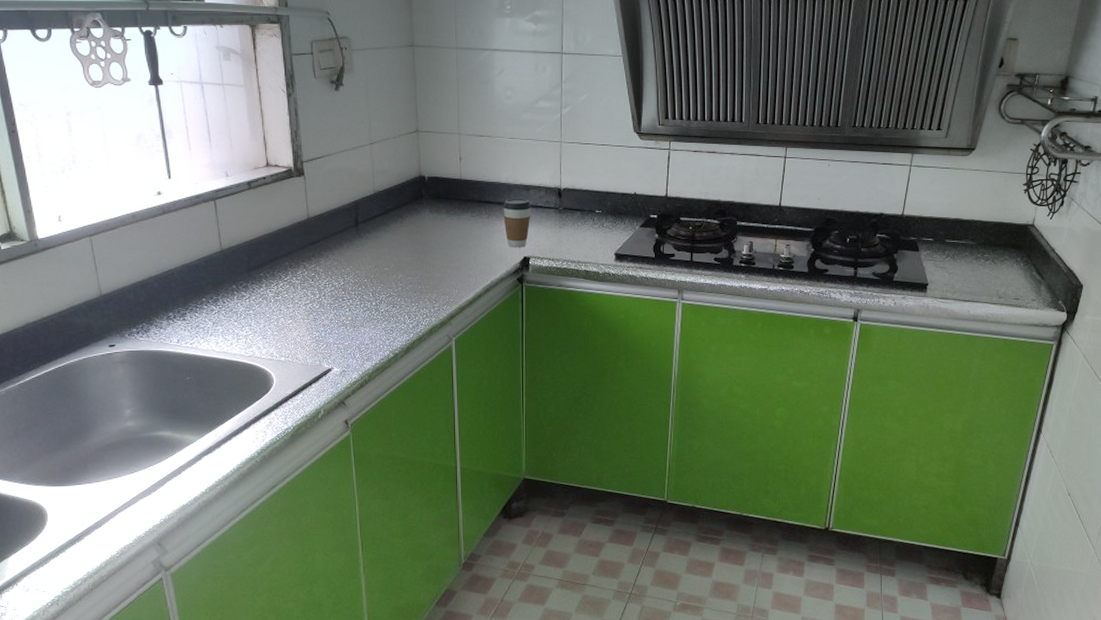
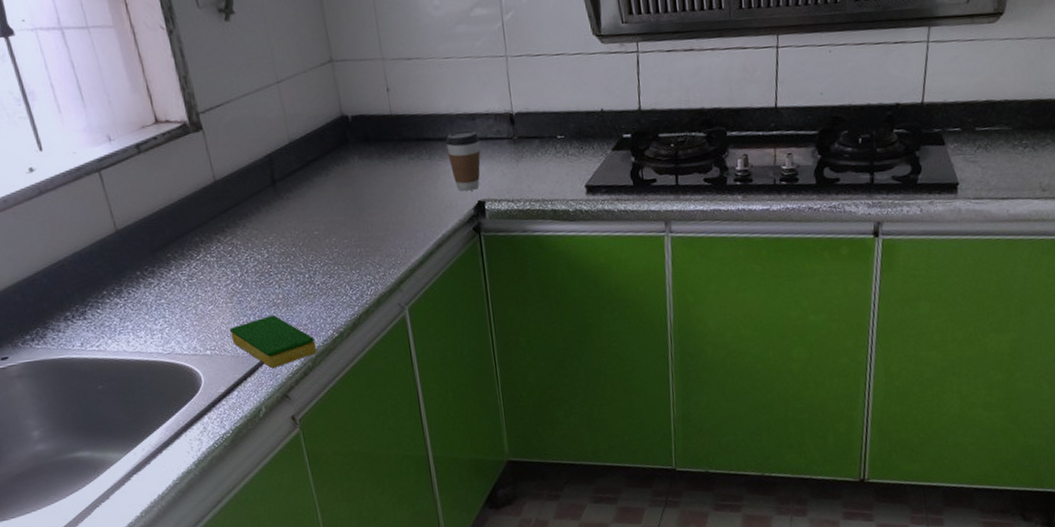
dish sponge: none [304,333,374,377] -> present [230,315,318,368]

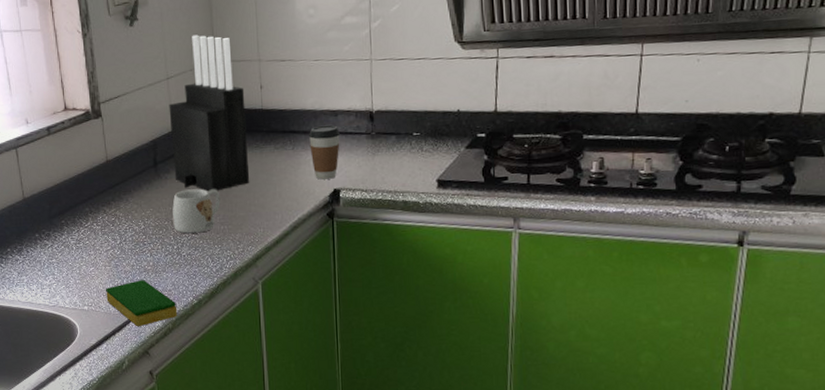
knife block: none [282,30,385,211] -> present [169,35,250,192]
mug: none [298,207,354,260] -> present [172,189,221,234]

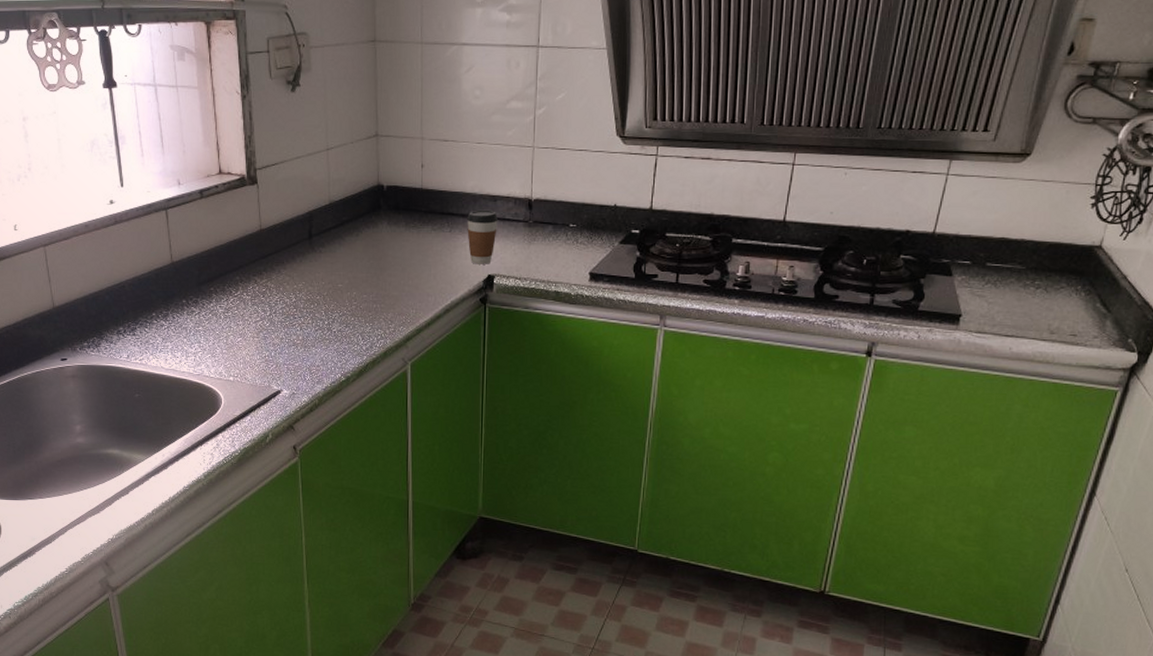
dish sponge: present [106,280,178,326] -> none [253,354,325,400]
knife block: present [169,35,250,192] -> none [327,106,405,269]
mug: present [172,189,221,234] -> none [325,265,374,310]

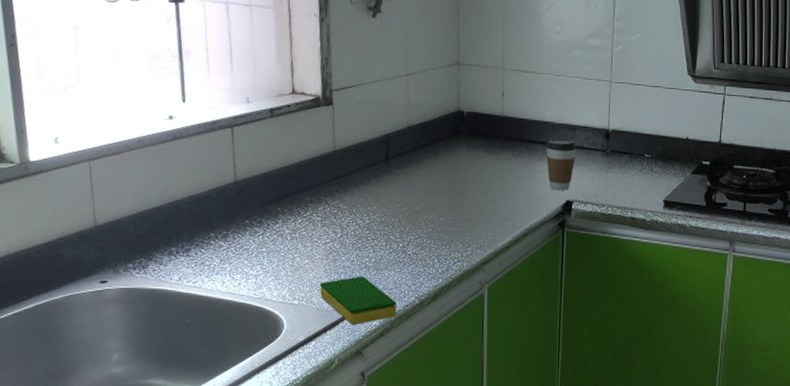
dish sponge: none [253,354,325,400] -> present [320,276,397,324]

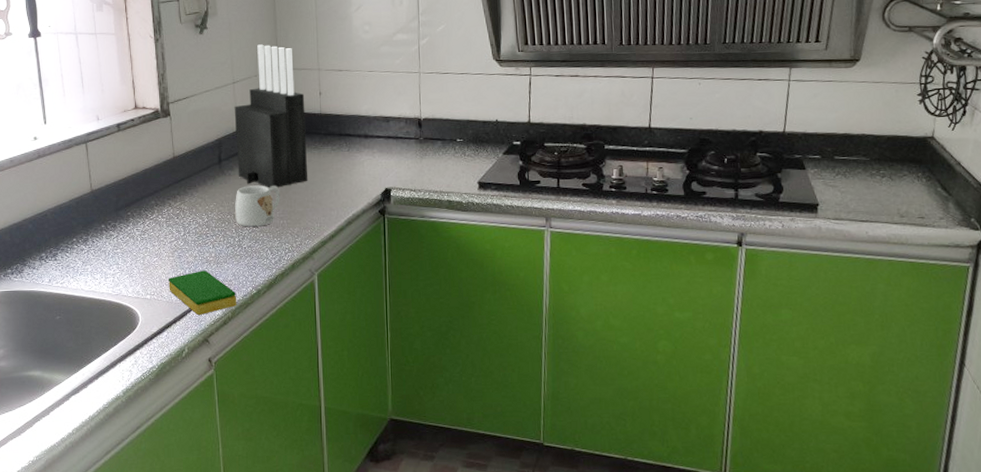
mug: none [400,188,452,233] -> present [235,185,280,227]
knife block: none [406,35,486,192] -> present [234,44,308,188]
coffee cup: present [545,138,576,190] -> none [362,129,391,179]

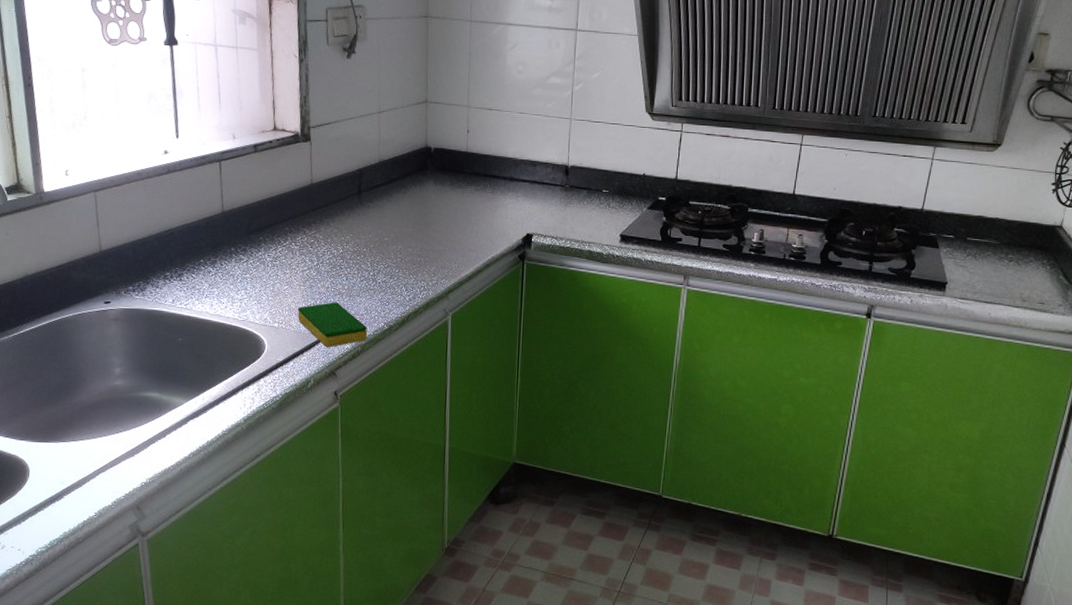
knife block: present [234,44,308,188] -> none [377,75,452,224]
mug: present [235,185,280,227] -> none [371,219,420,262]

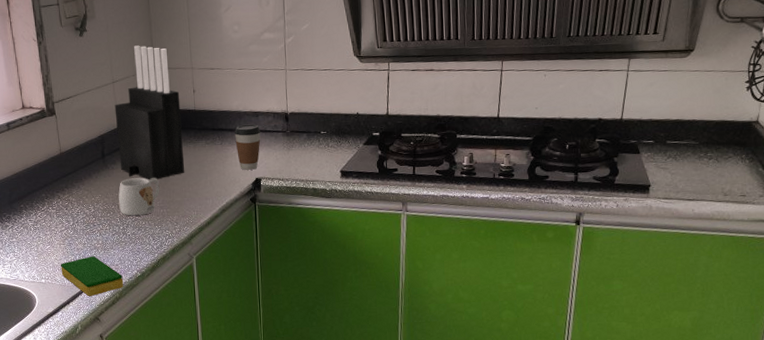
mug: none [371,219,420,262] -> present [118,177,160,216]
knife block: none [377,75,452,224] -> present [114,45,185,180]
coffee cup: none [507,173,537,224] -> present [234,124,261,170]

